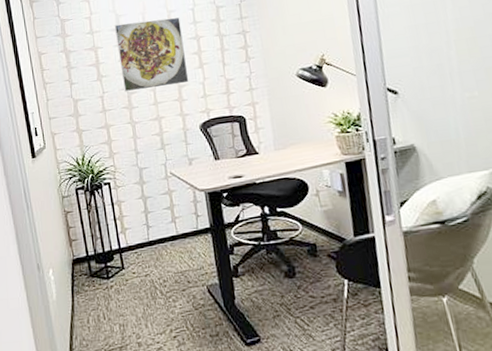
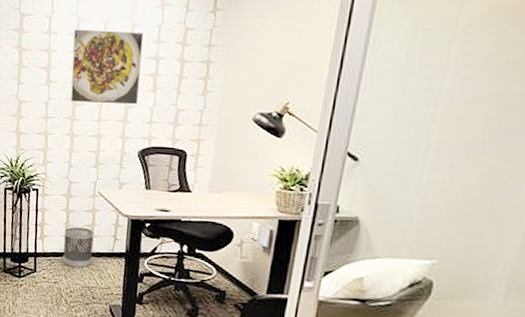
wastebasket: none [144,210,180,255] -> present [62,226,94,268]

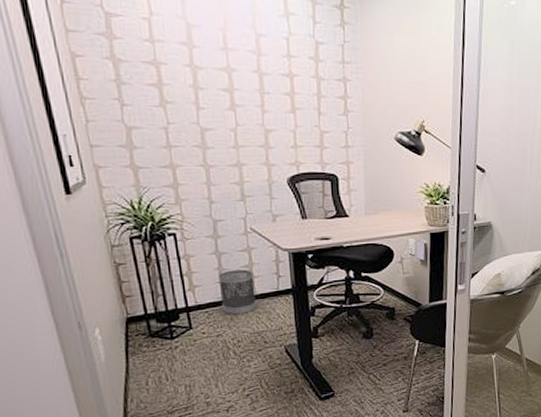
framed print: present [70,29,144,105] -> none [184,37,278,128]

